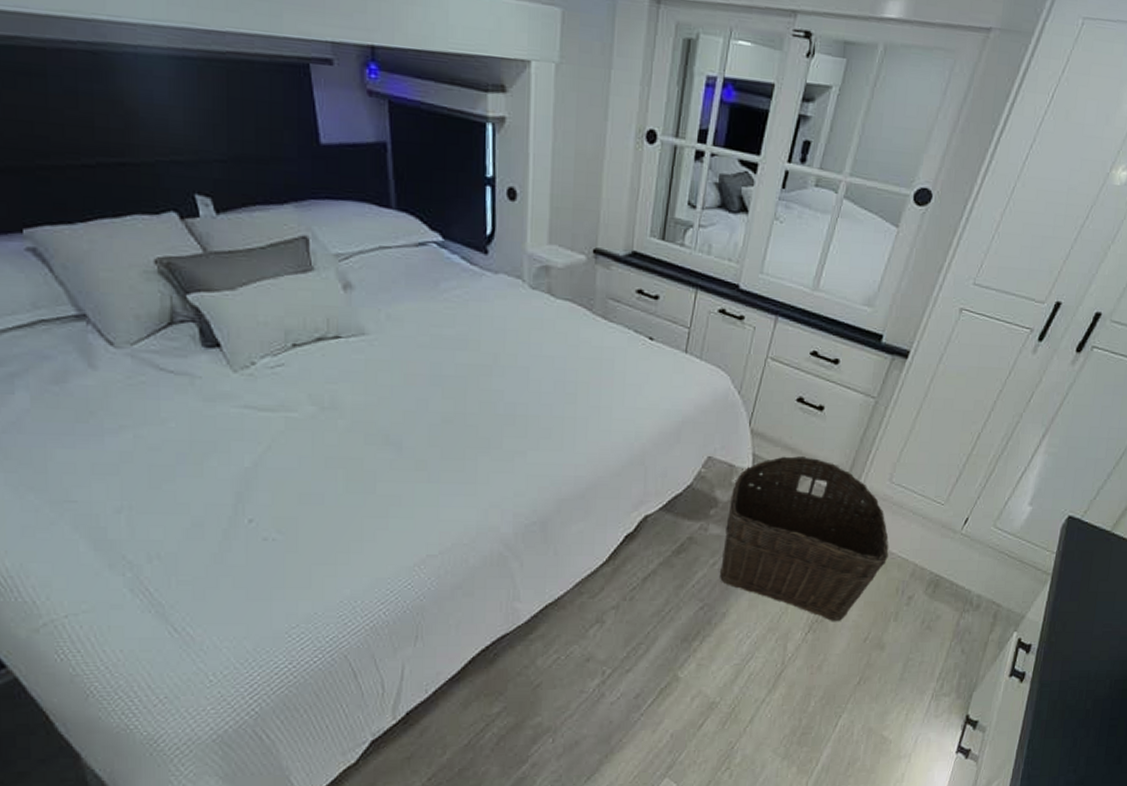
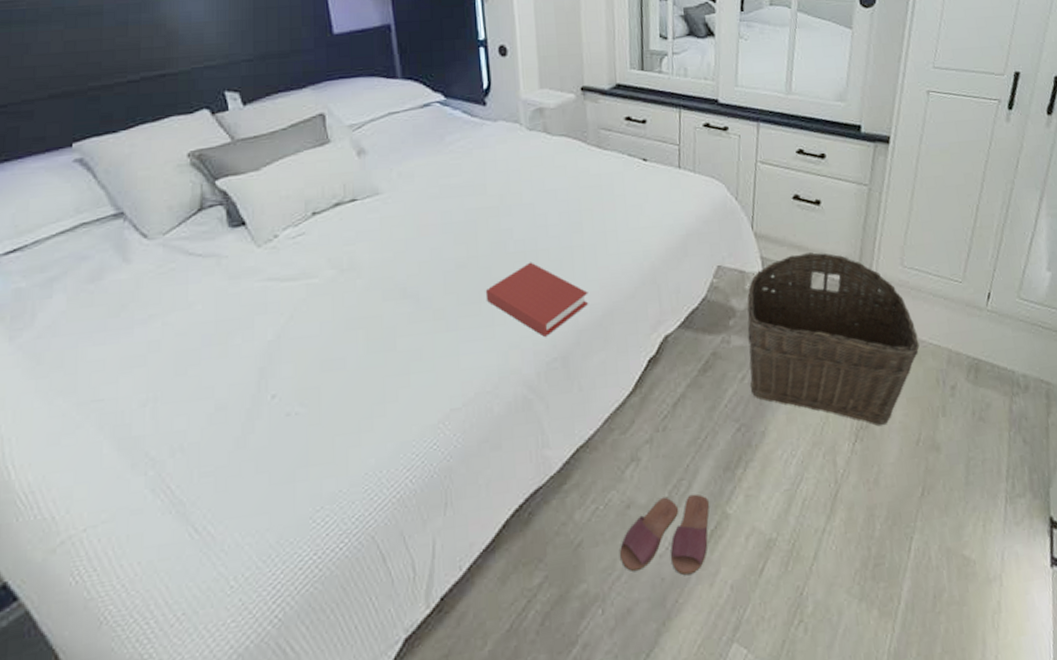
book: none [470,426,575,502] -> present [485,262,589,338]
slippers: none [575,656,663,722] -> present [620,494,709,576]

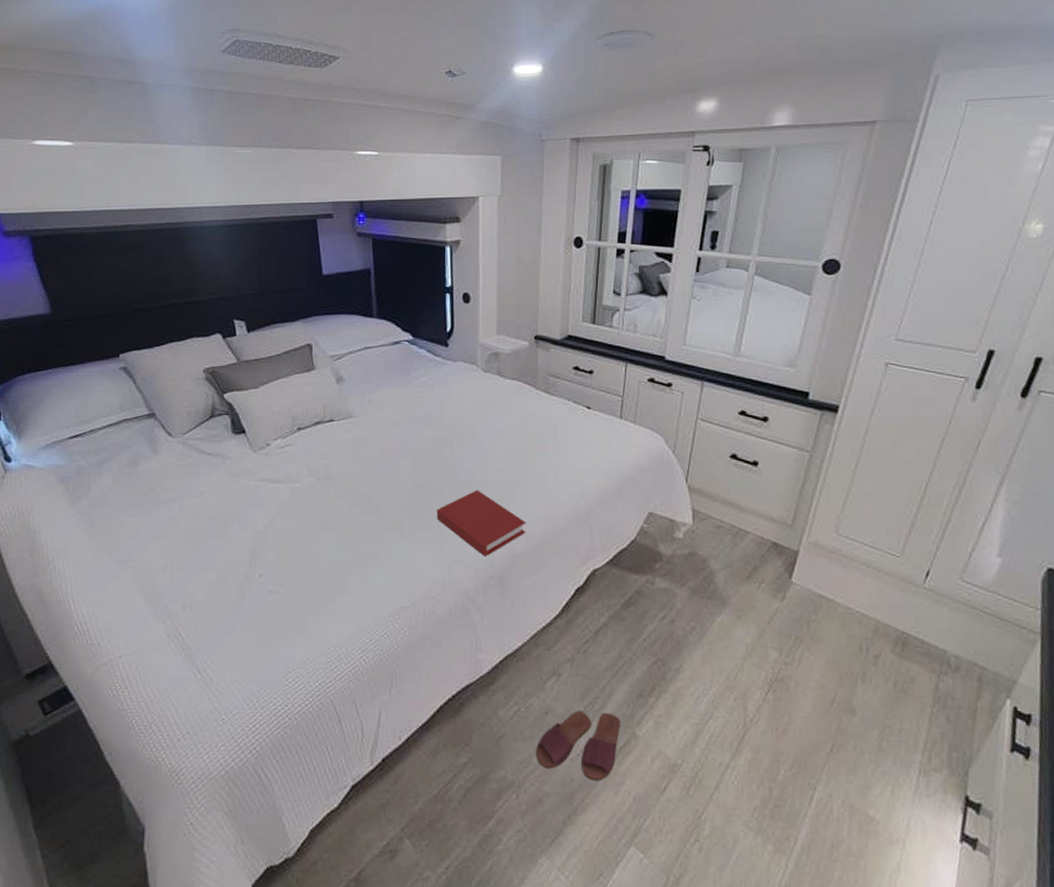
wicker basket: present [747,252,920,426] -> none [669,510,846,680]

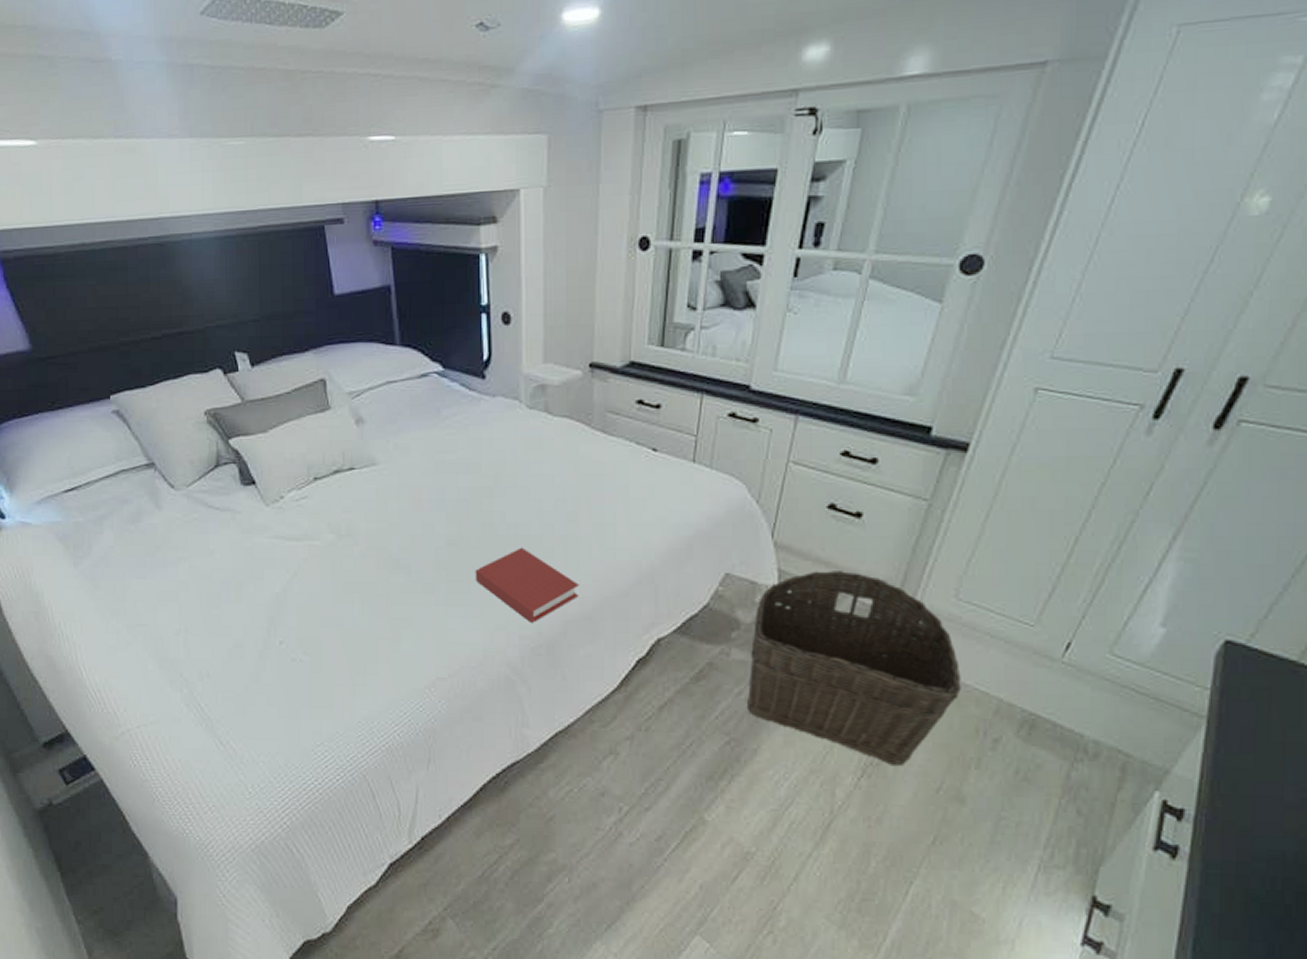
slippers: present [536,710,620,781] -> none [591,792,686,867]
wicker basket: none [669,510,846,680] -> present [746,571,961,765]

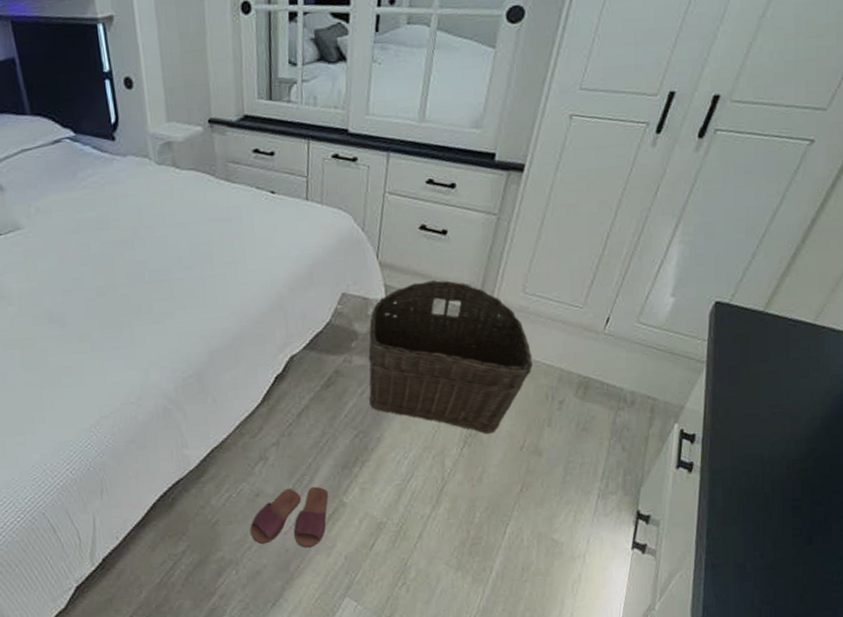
book: present [475,547,579,624] -> none [124,290,220,358]
slippers: none [591,792,686,867] -> present [250,486,328,548]

